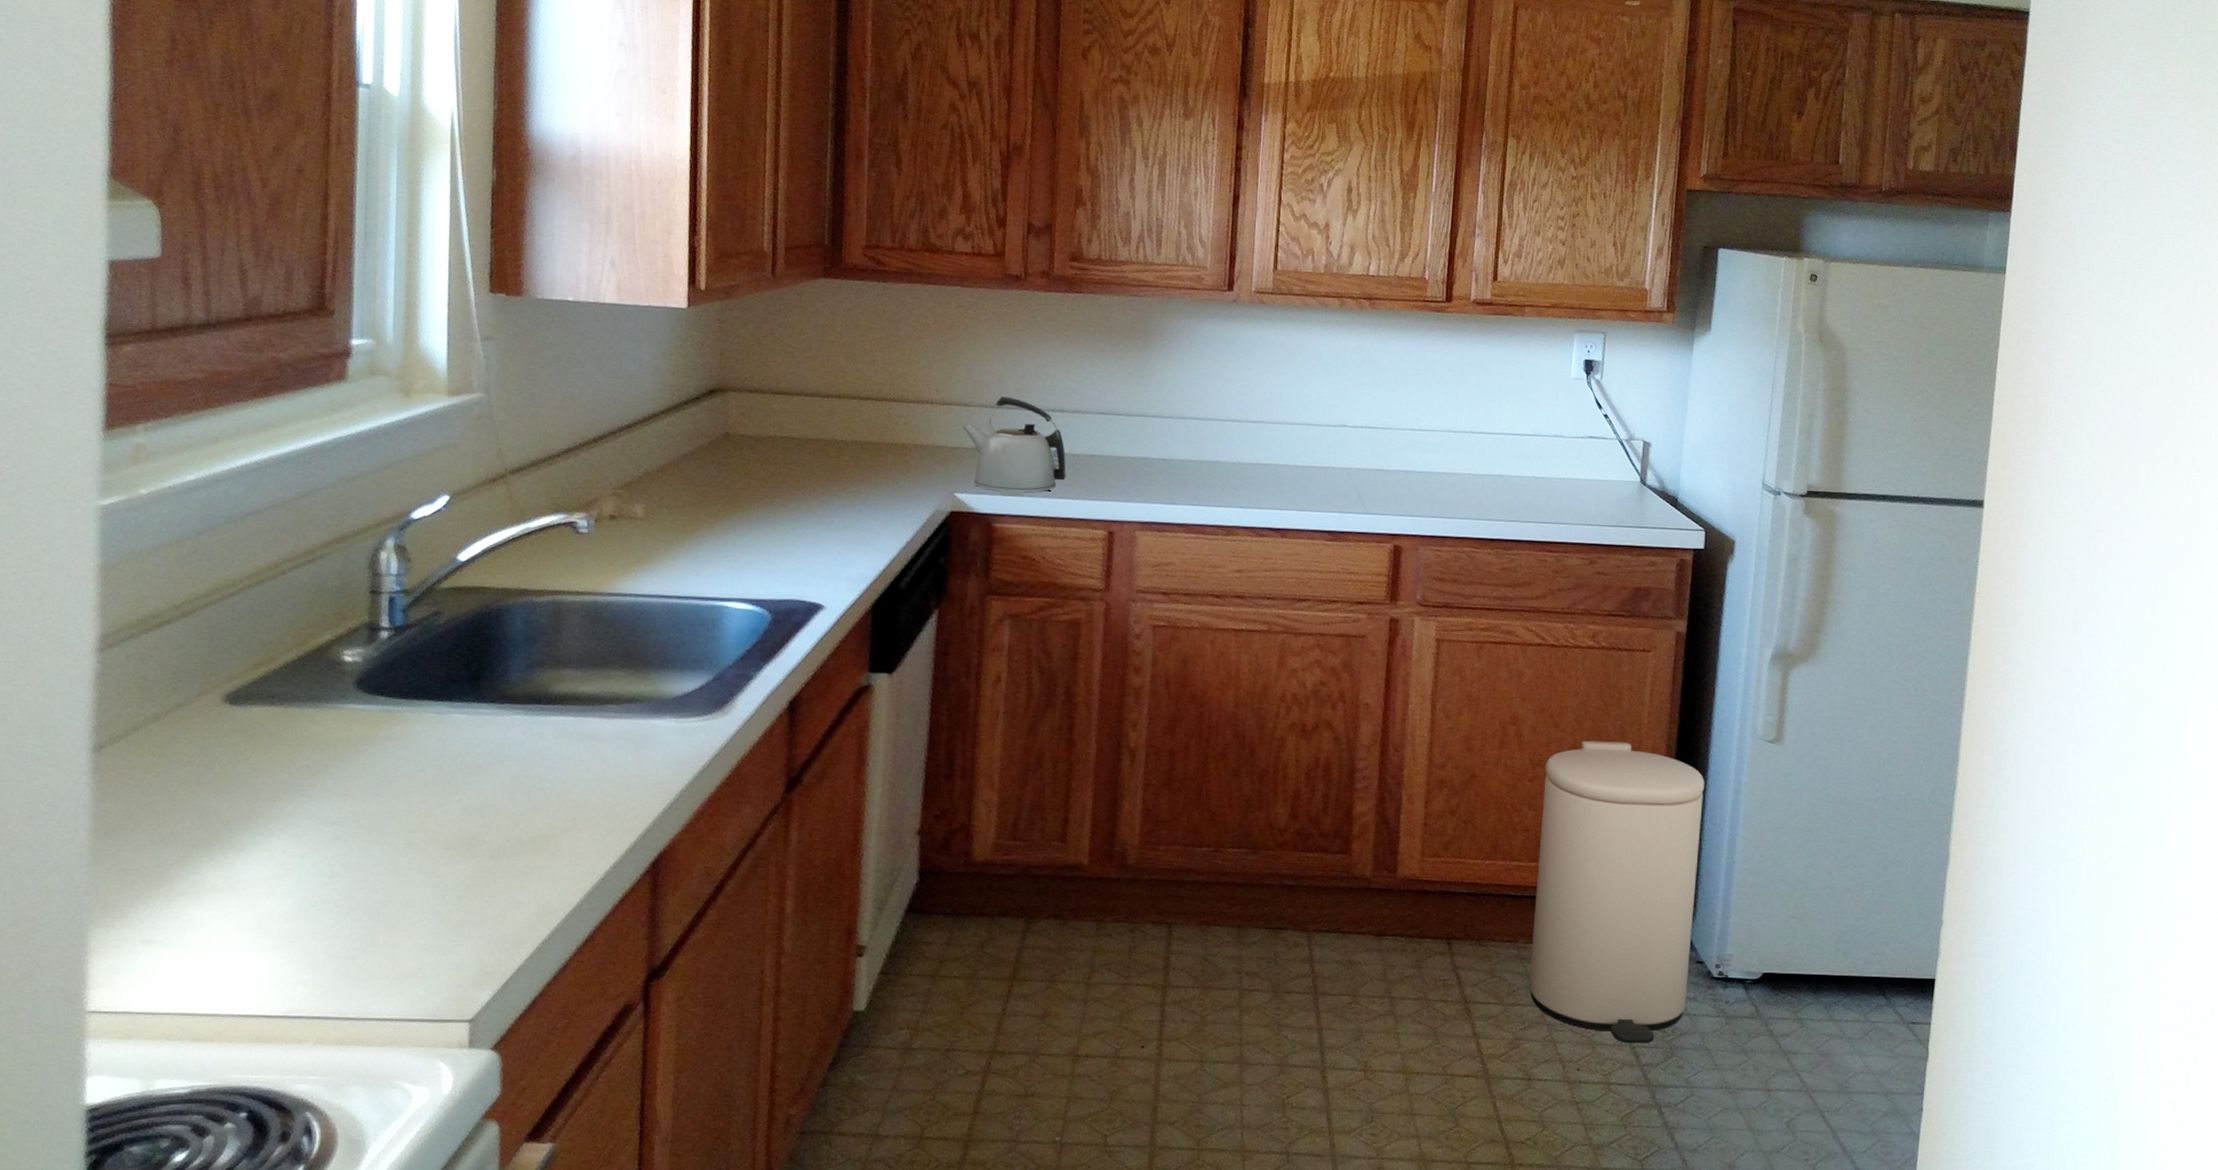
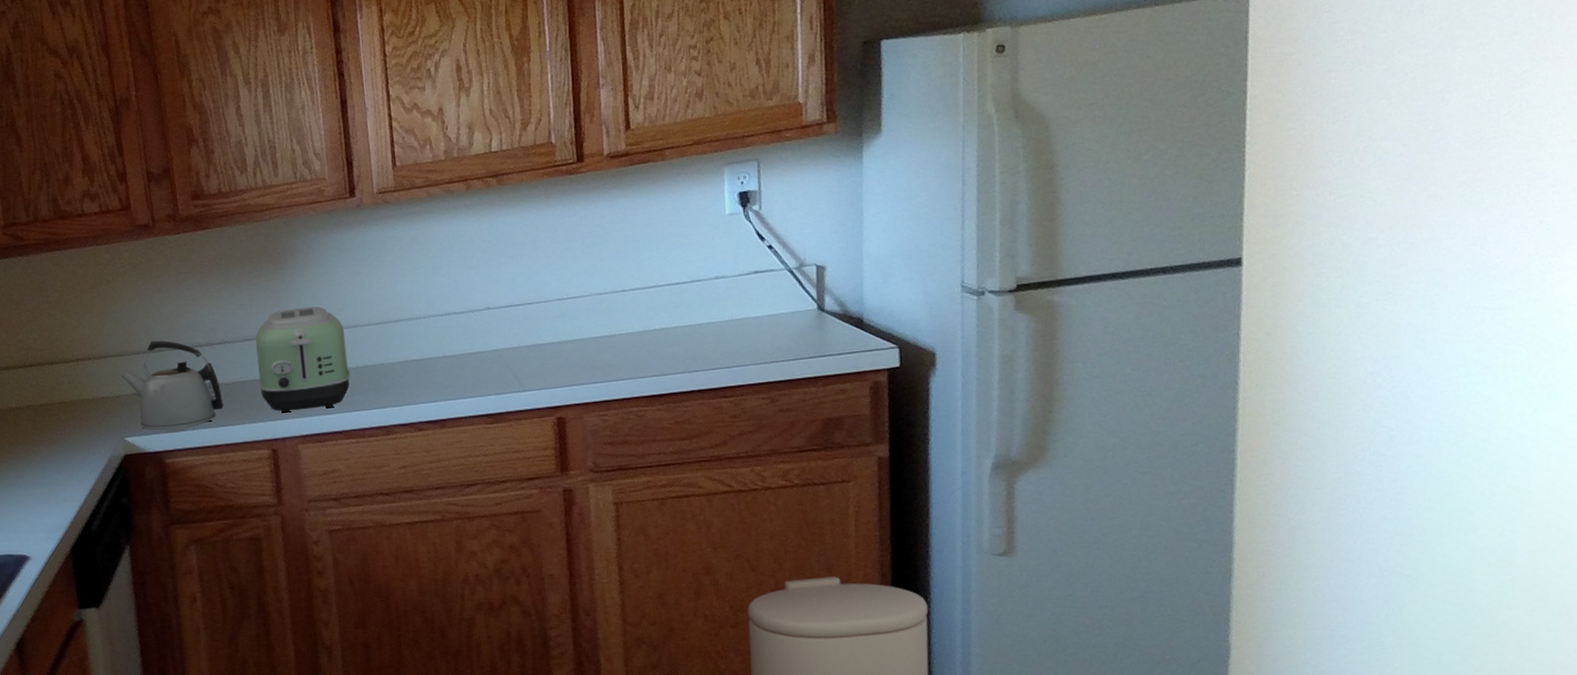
toaster: none [1106,389,1202,497] -> present [255,306,351,413]

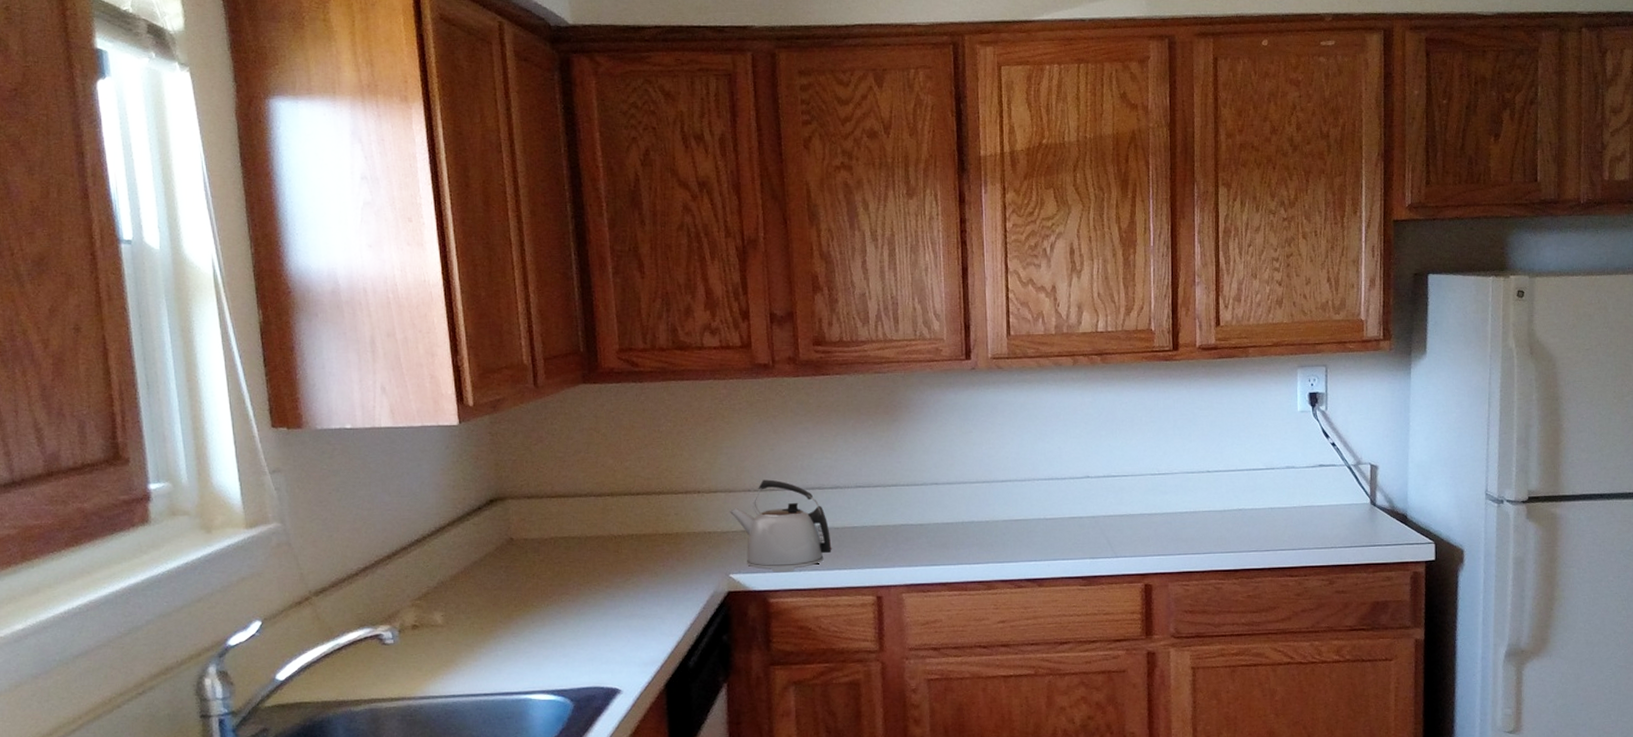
toaster: present [255,306,351,413] -> none [866,459,957,561]

